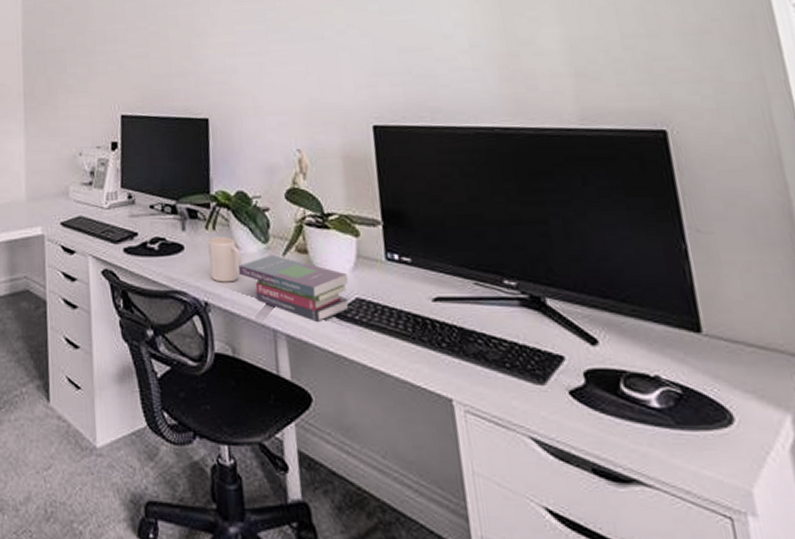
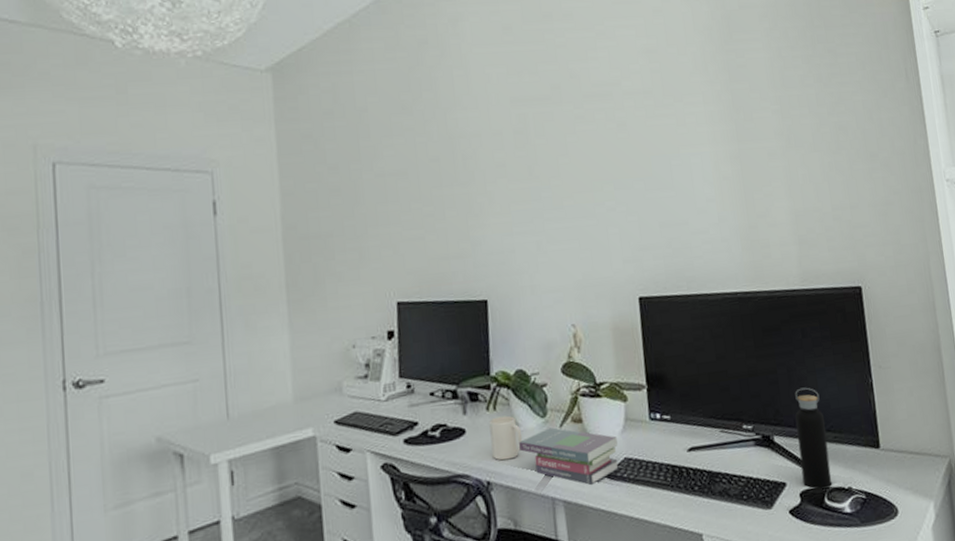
water bottle: none [574,245,631,373] -> present [795,387,833,490]

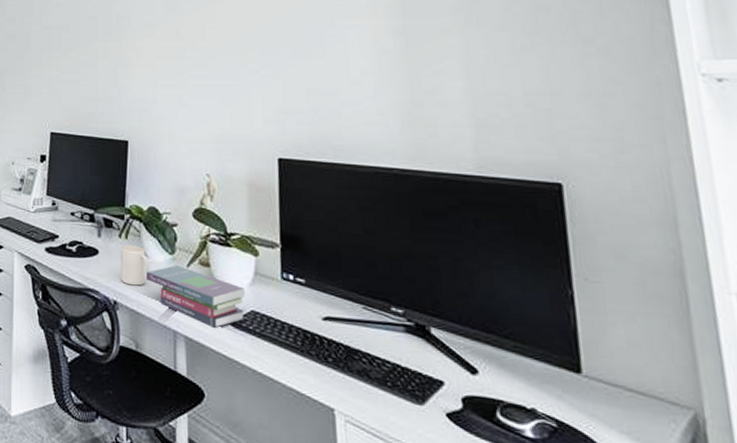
water bottle: present [795,387,833,490] -> none [460,282,509,403]

